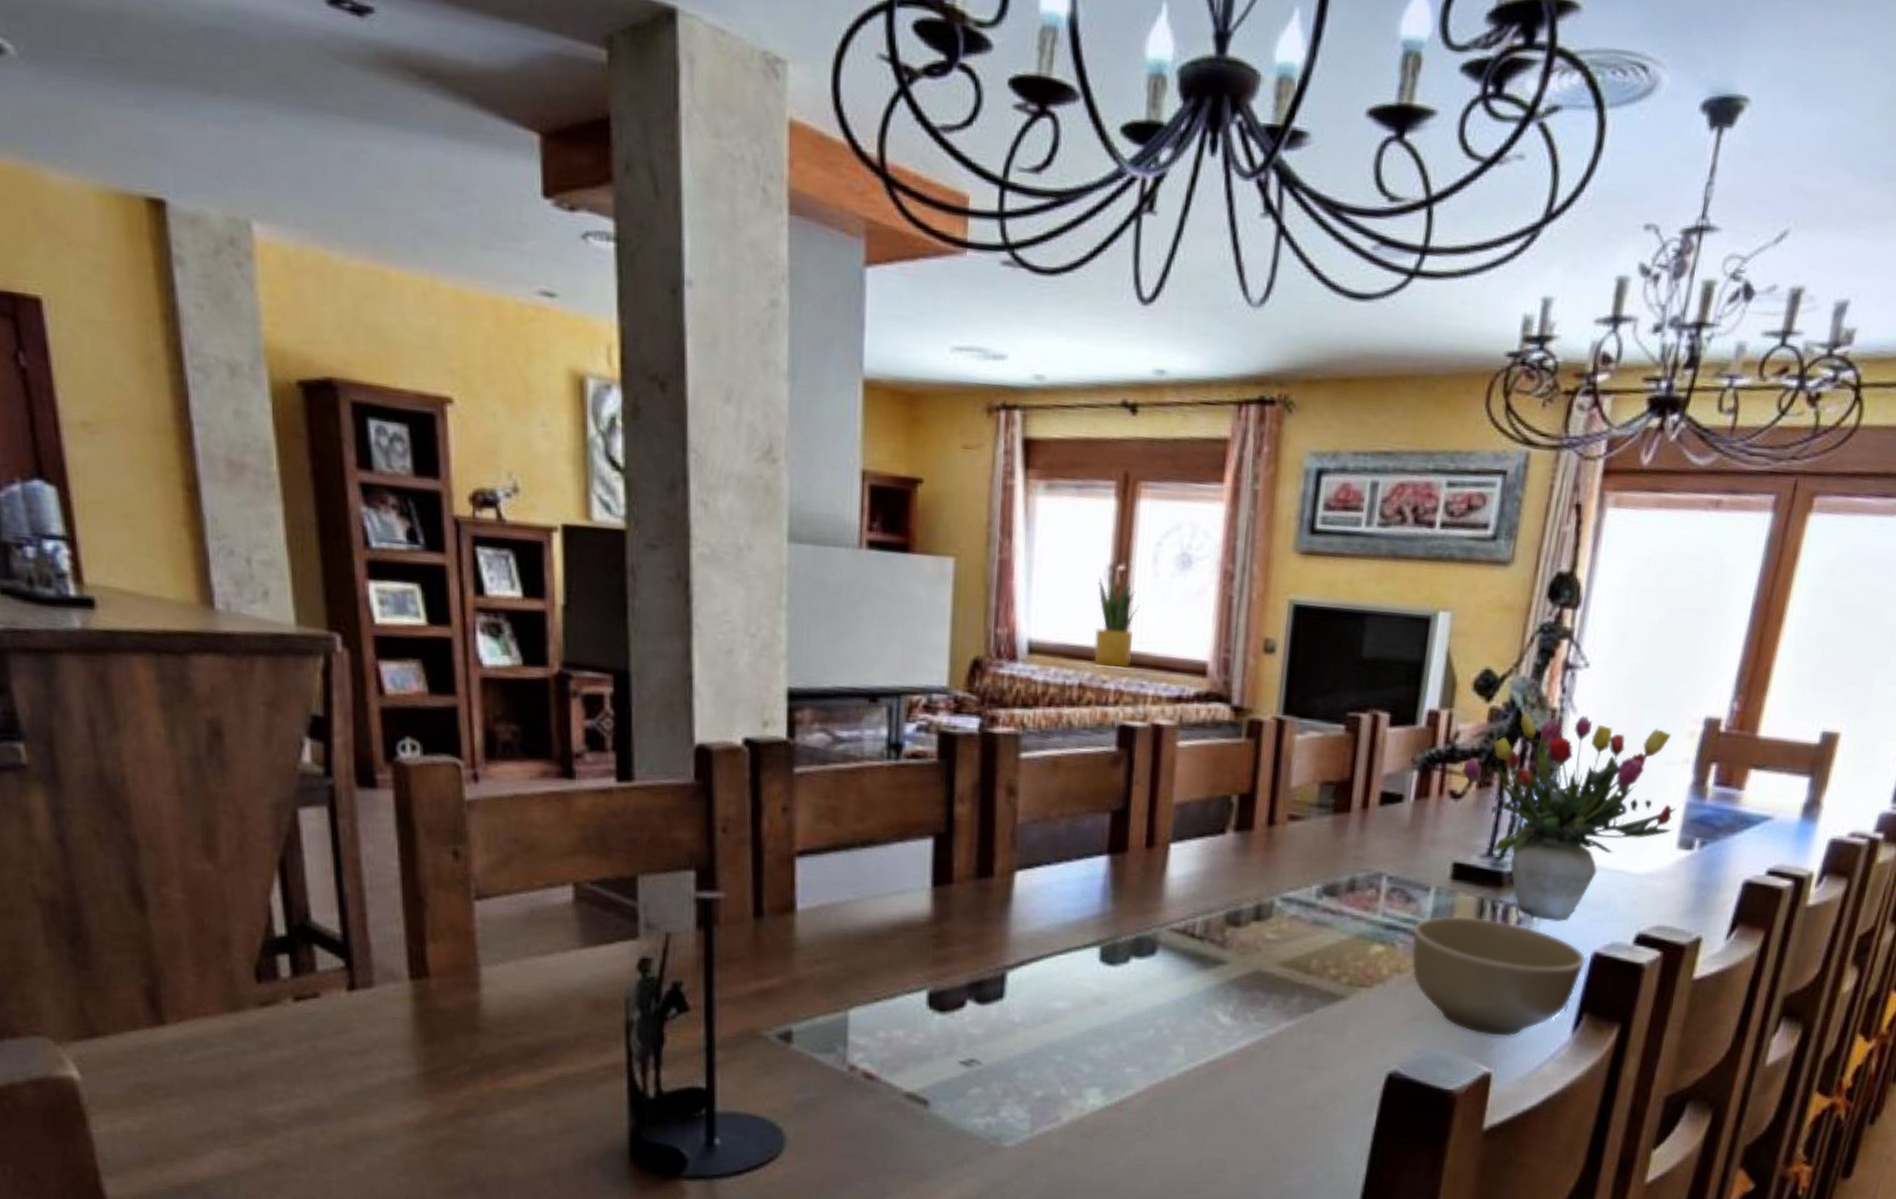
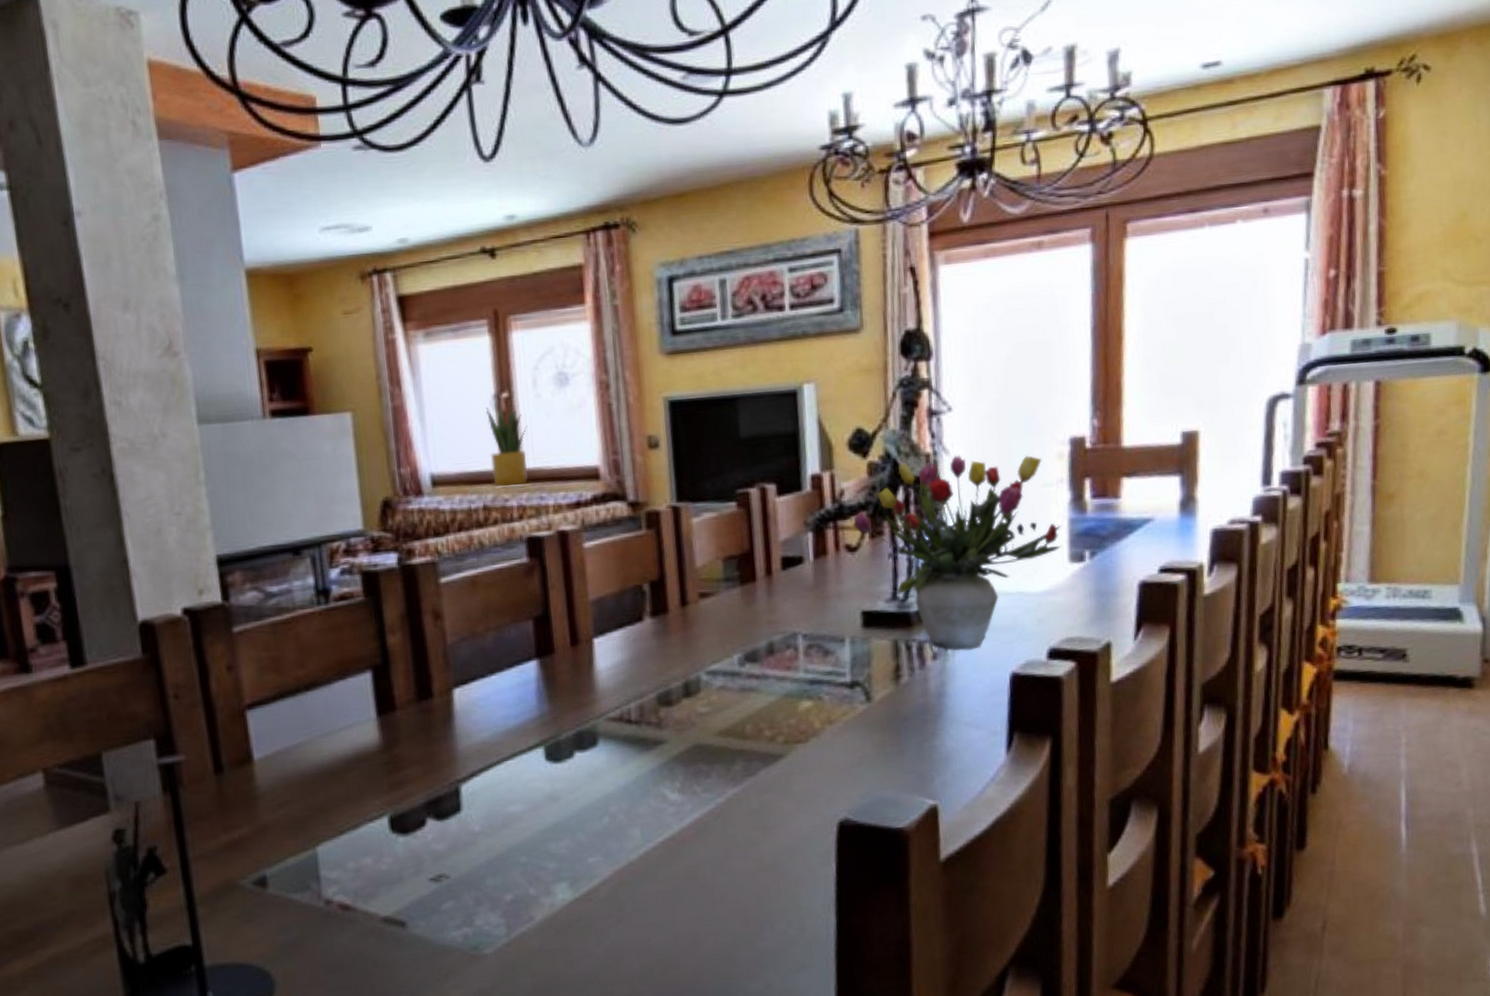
bowl: present [1411,915,1587,1037] -> none [835,657,1006,770]

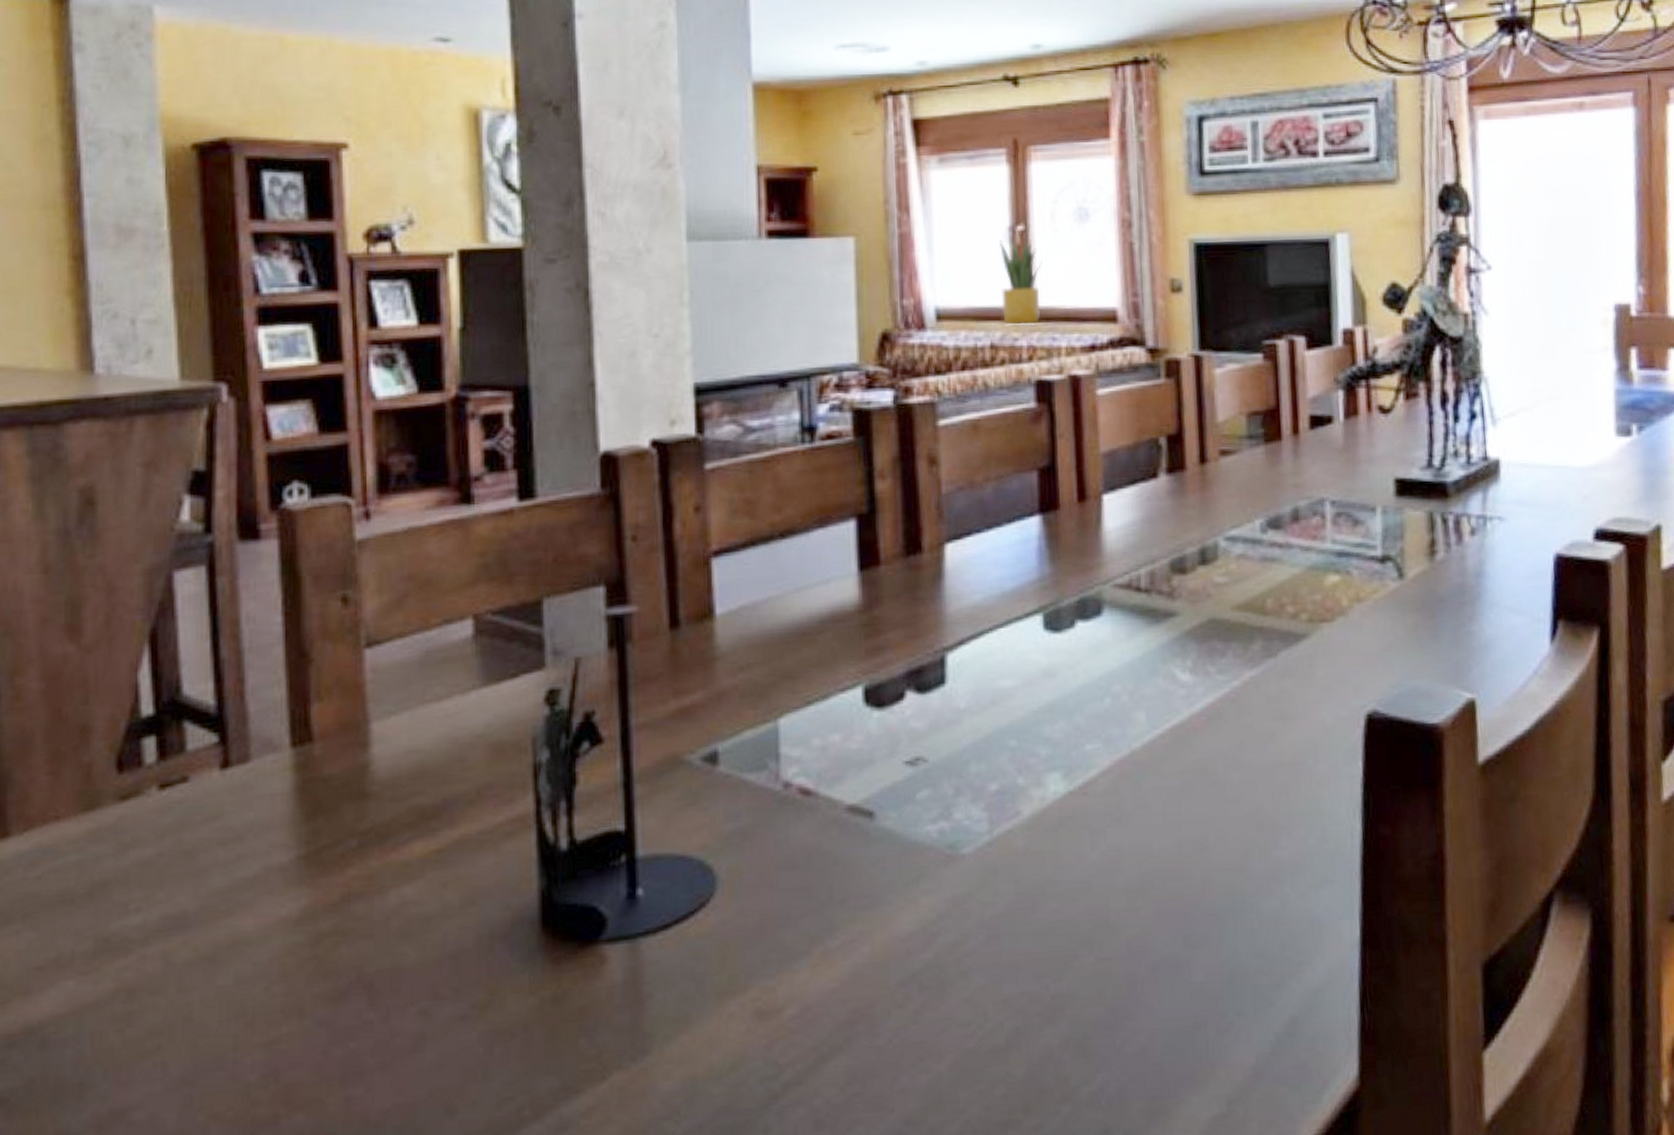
flower arrangement: present [852,455,1061,652] -> none [1386,316,1607,528]

